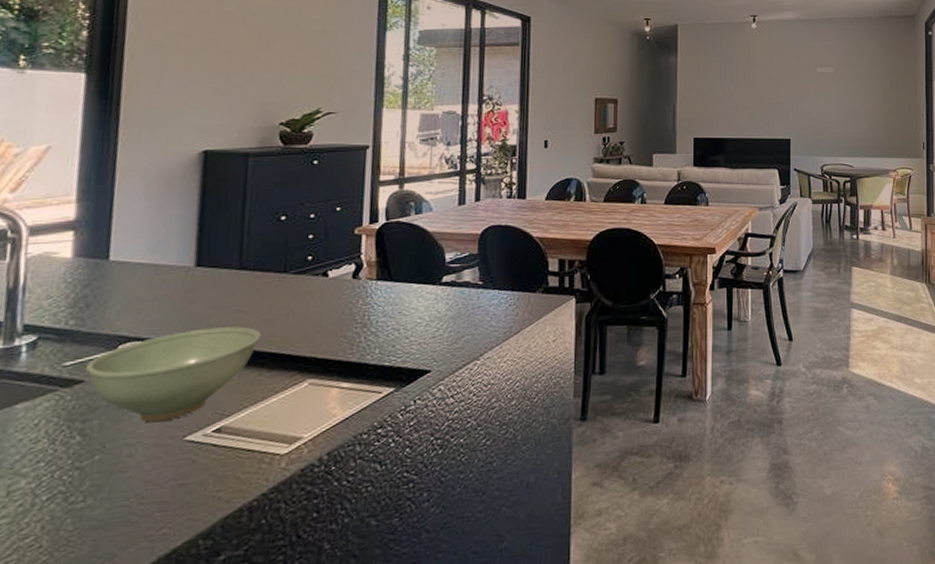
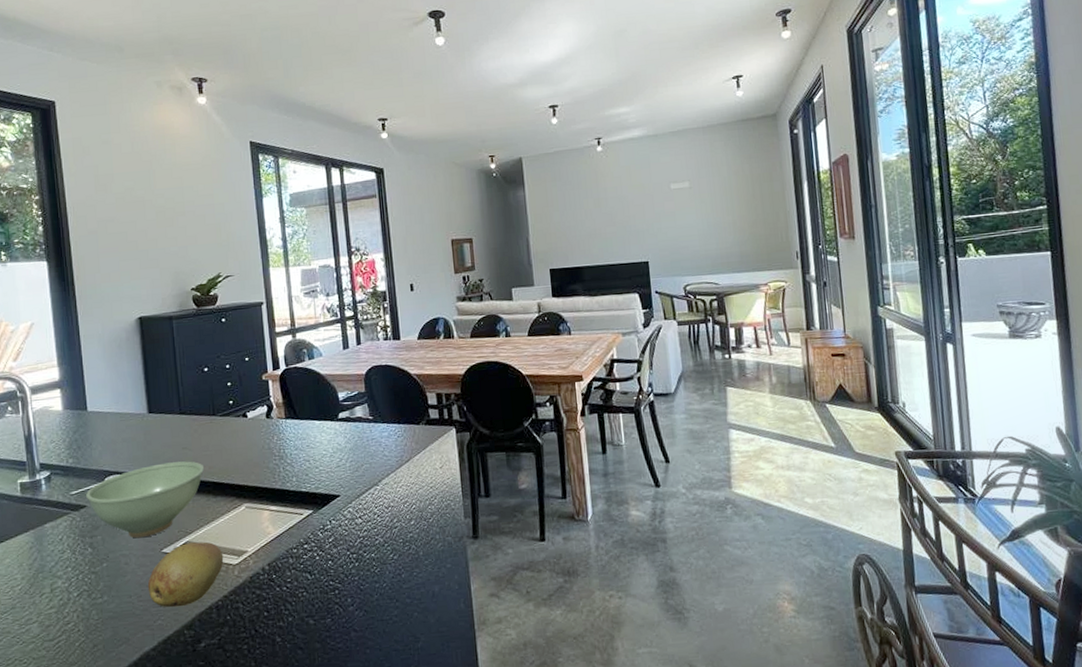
fruit: none [155,426,270,512] -> present [147,541,224,608]

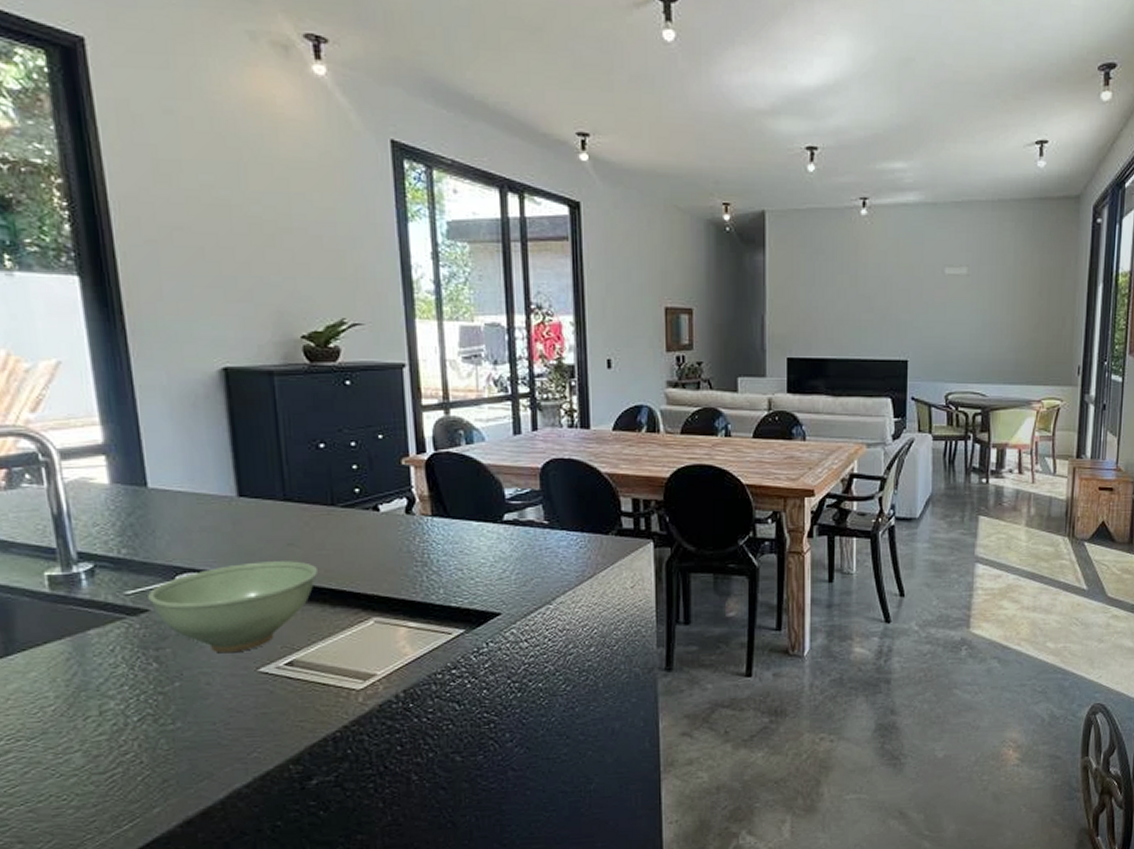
fruit: present [147,541,224,608] -> none [238,661,344,738]

